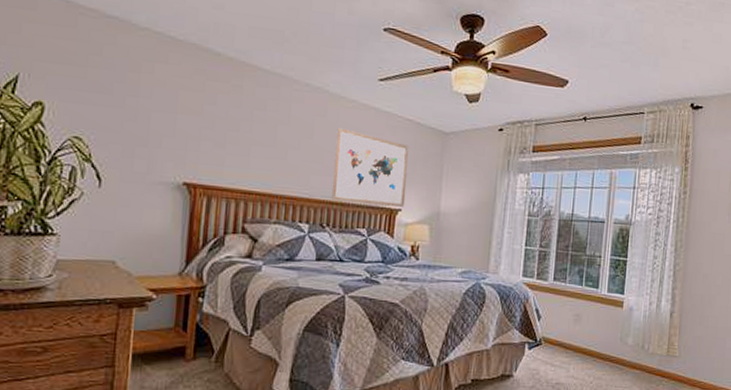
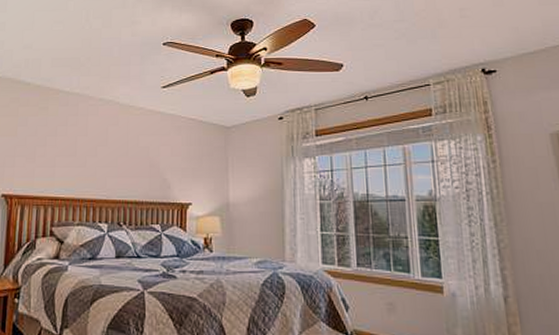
wall art: present [331,128,410,208] -> none [126,133,195,201]

